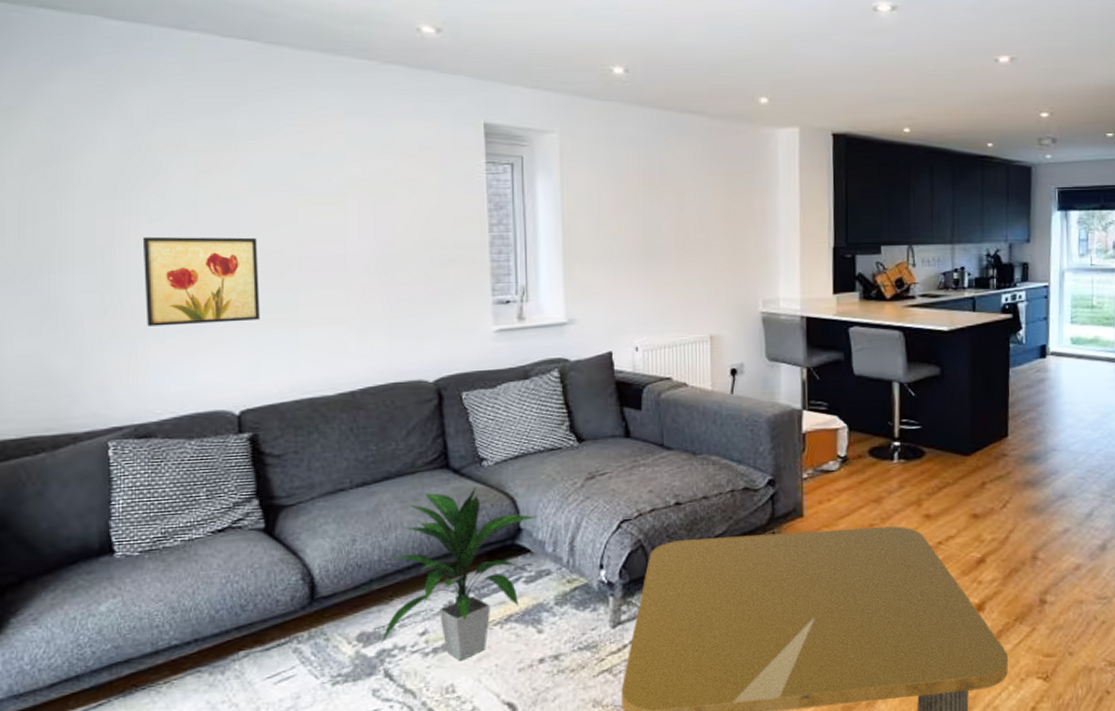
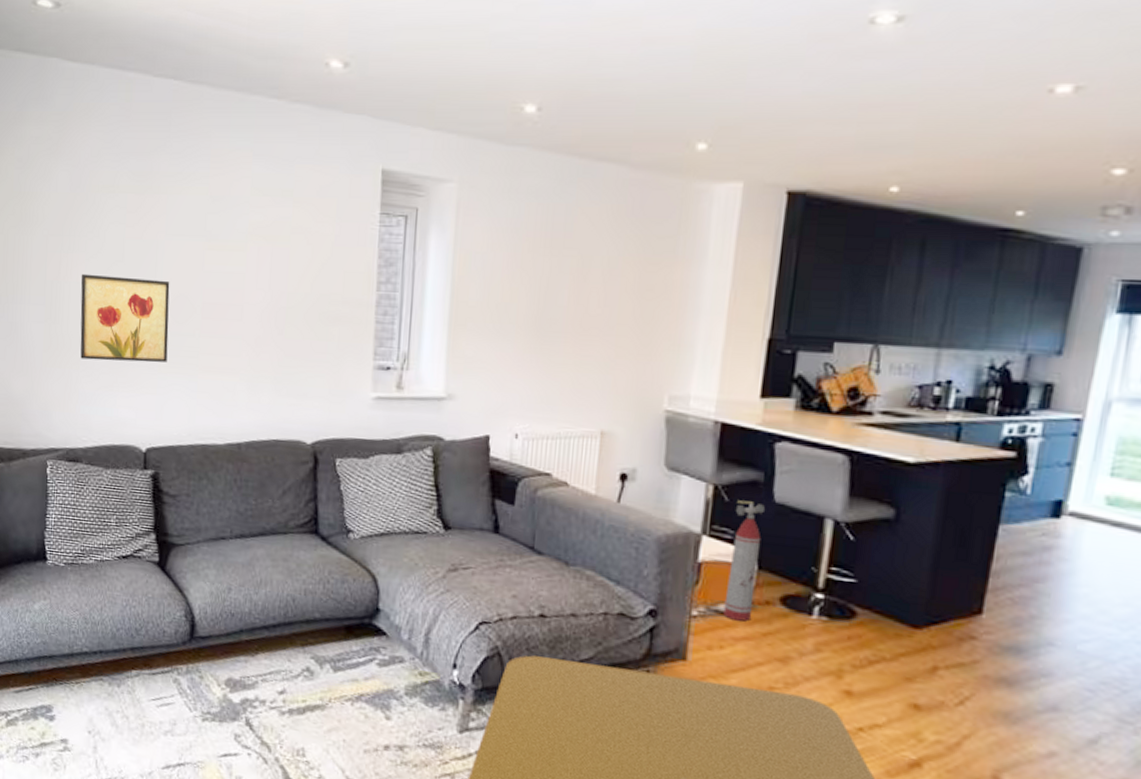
indoor plant: present [381,487,538,661] -> none [245,556,397,728]
fire extinguisher: none [825,377,849,476] -> present [723,500,765,622]

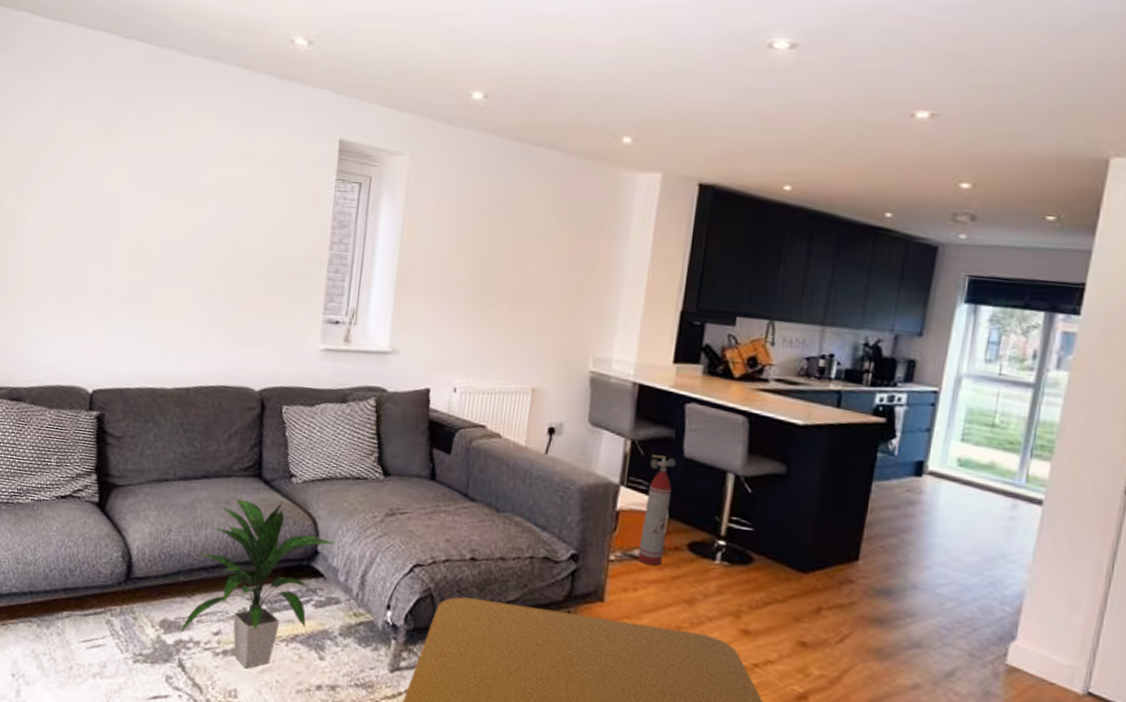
wall art: present [80,273,170,363] -> none [31,218,128,307]
indoor plant: none [245,556,397,728] -> present [179,498,336,669]

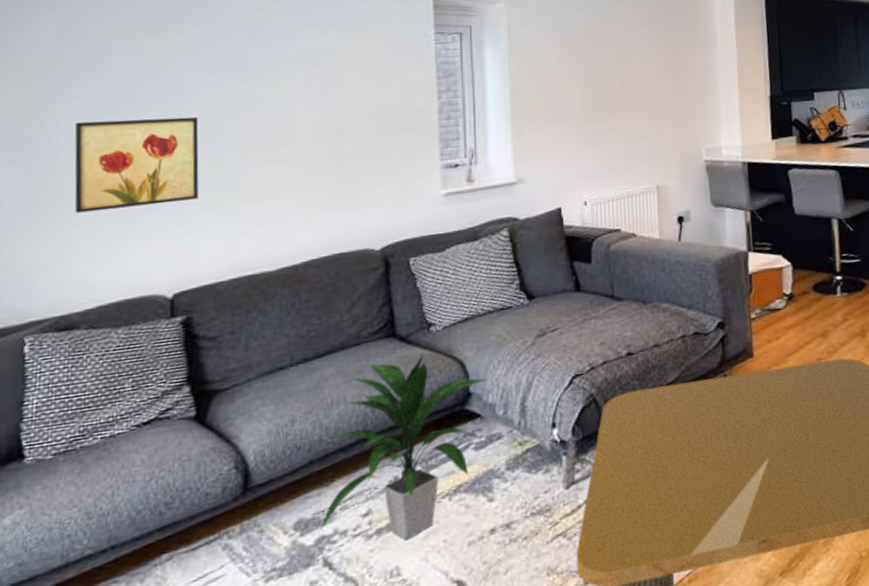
wall art: none [31,218,128,307] -> present [74,117,199,213]
fire extinguisher: present [637,454,675,566] -> none [769,218,795,314]

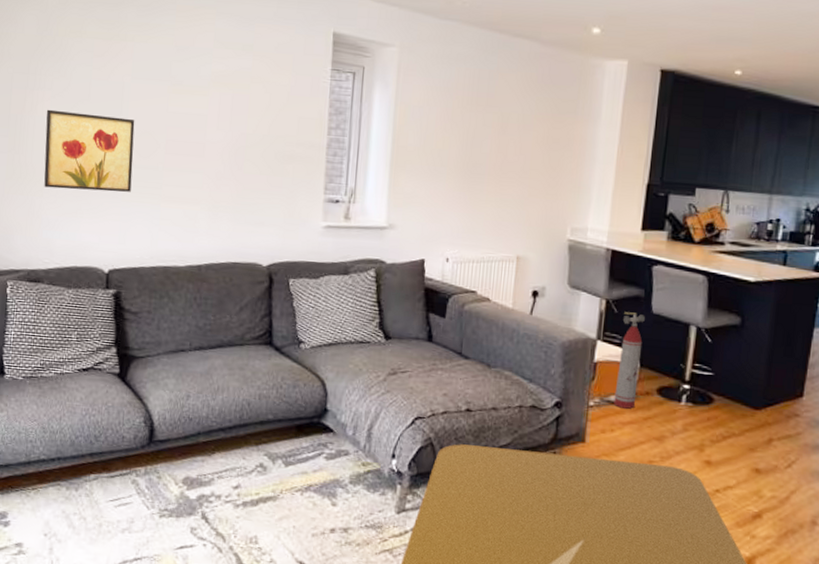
indoor plant: present [320,354,488,541] -> none [201,365,343,517]
fire extinguisher: none [769,218,795,314] -> present [613,312,645,409]

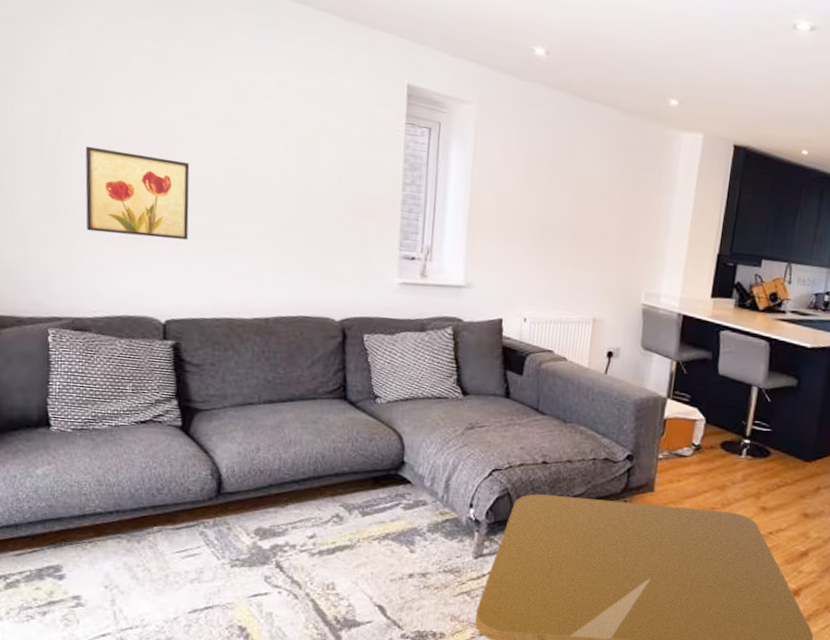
fire extinguisher: present [613,312,645,409] -> none [681,373,712,461]

